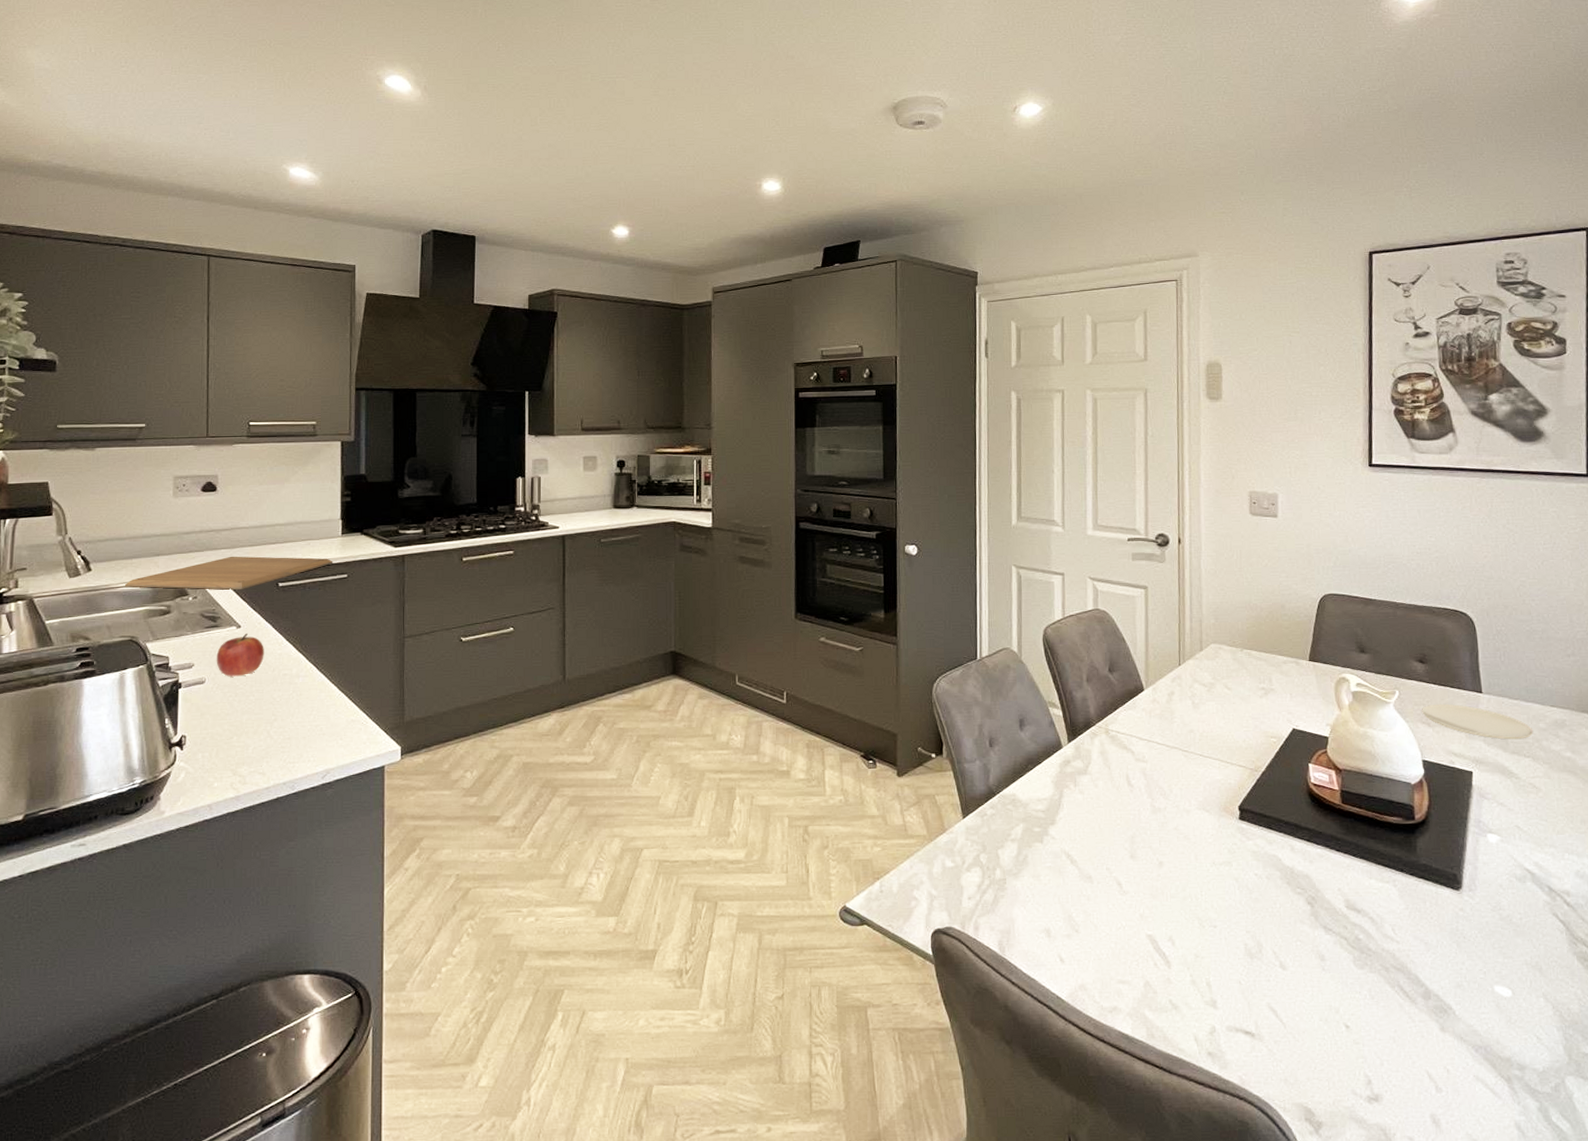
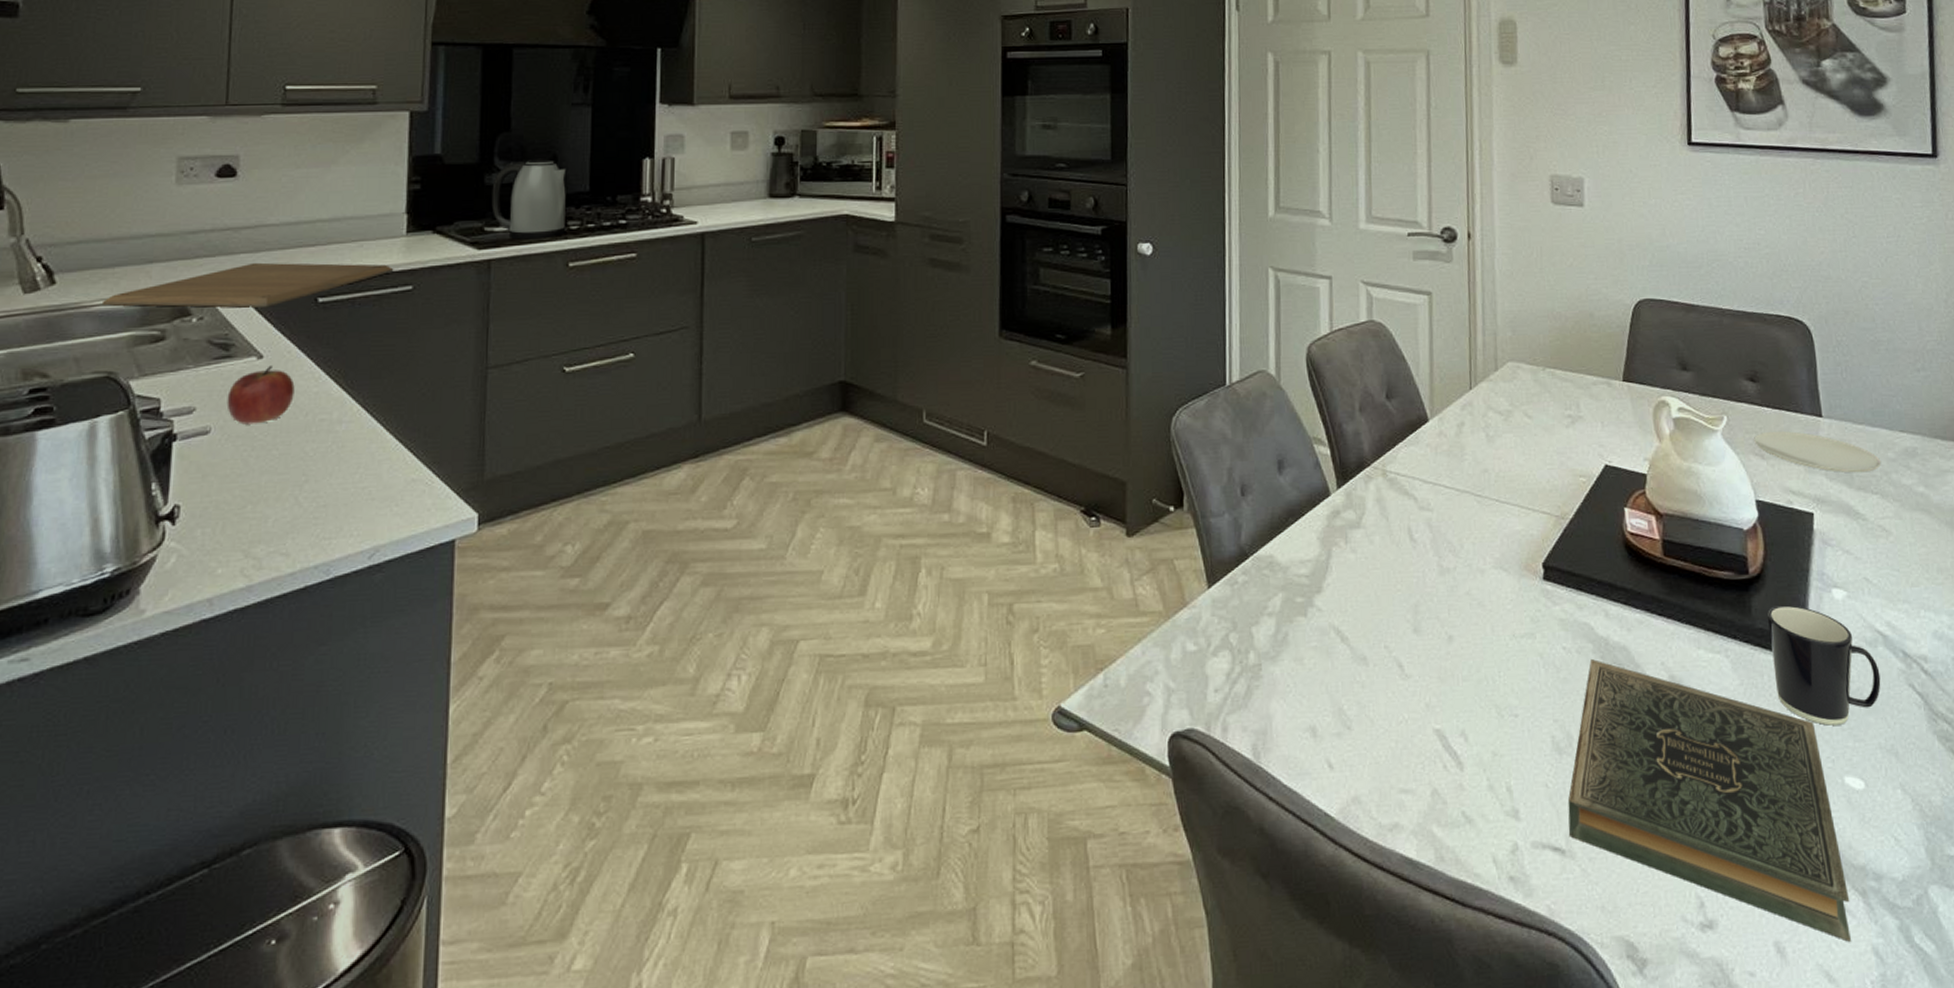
kettle: none [404,477,459,540] -> present [491,158,567,240]
book: none [1257,884,1498,1117] -> present [1567,659,1852,942]
mug: none [1430,846,1528,944] -> present [1767,605,1881,726]

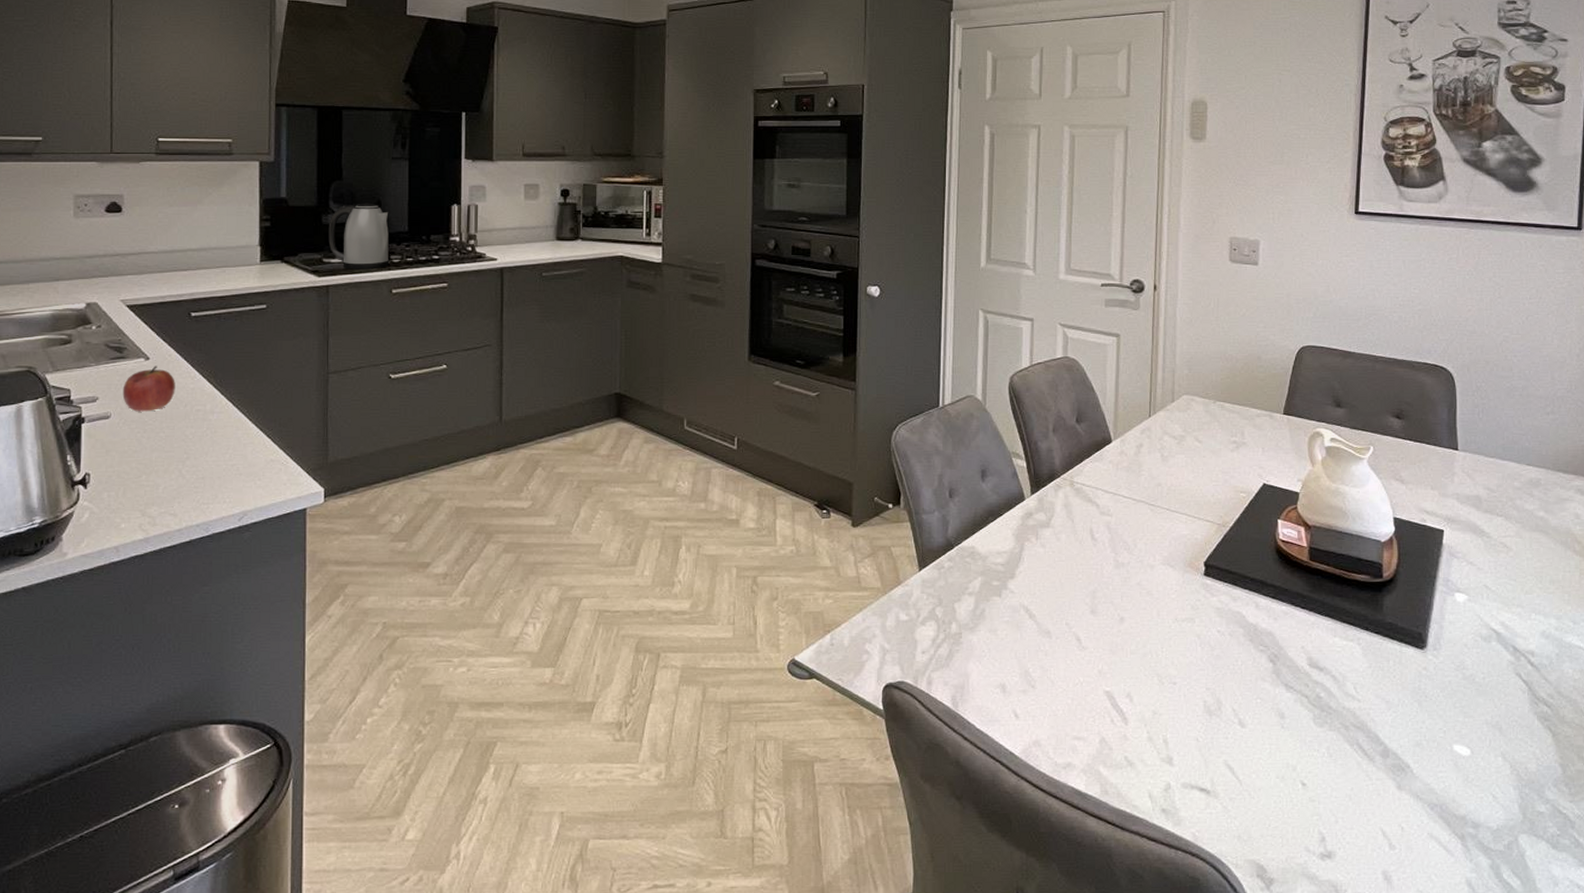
chopping board: present [101,262,394,308] -> none [20,282,251,320]
book: present [1567,659,1852,942] -> none [1214,641,1450,874]
plate: present [1754,430,1882,473] -> none [1396,460,1508,498]
mug: present [1767,605,1881,726] -> none [1397,605,1492,703]

